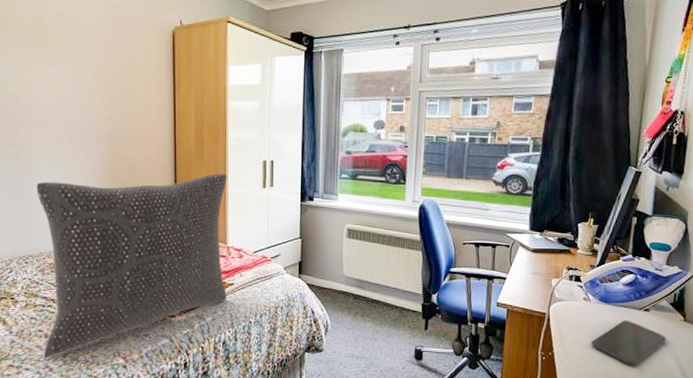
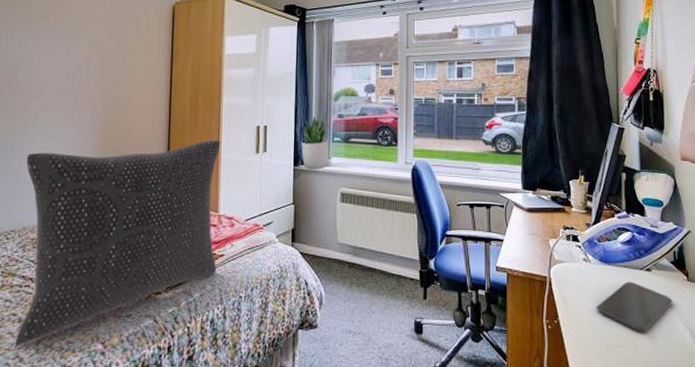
planter: none [308,149,336,206] -> present [301,113,329,171]

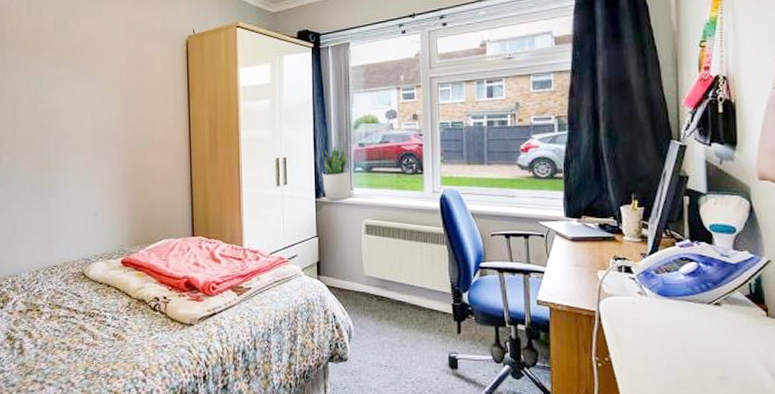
pillow: present [14,140,221,346] -> none [62,174,245,372]
smartphone: present [597,281,673,332] -> none [655,316,749,373]

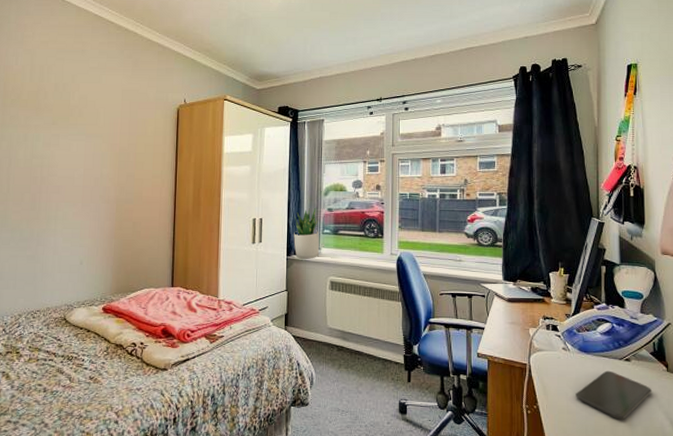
smartphone: none [655,316,749,373] -> present [576,370,653,420]

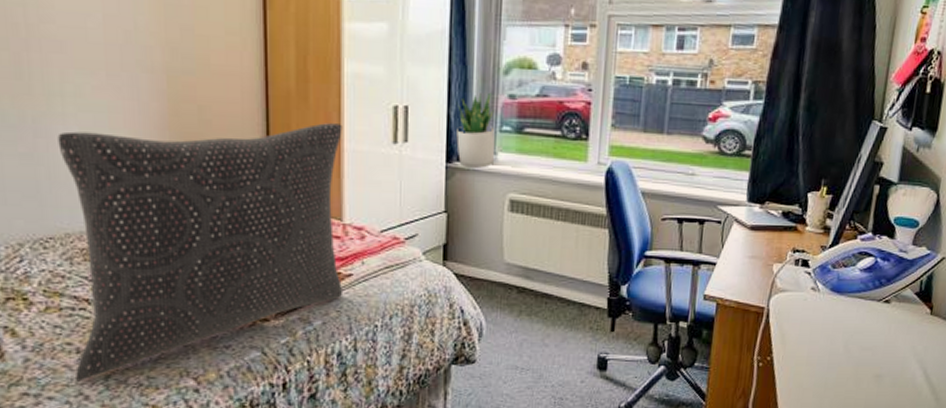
pillow: none [40,231,220,413] -> present [57,123,344,382]
smartphone: present [576,370,653,420] -> none [819,314,910,371]

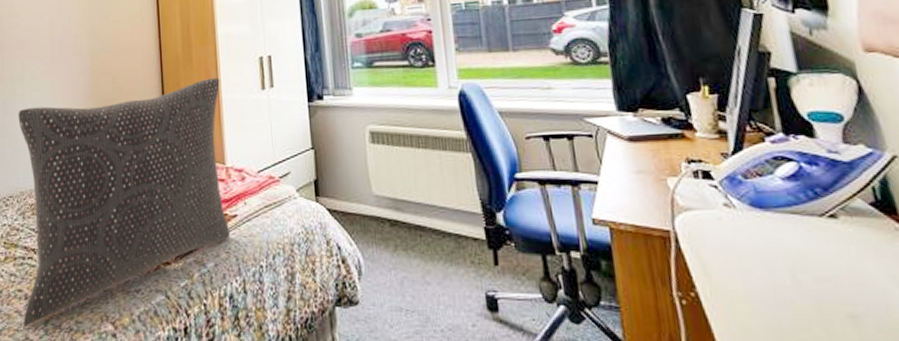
planter: present [456,92,495,169] -> none [311,34,350,106]

